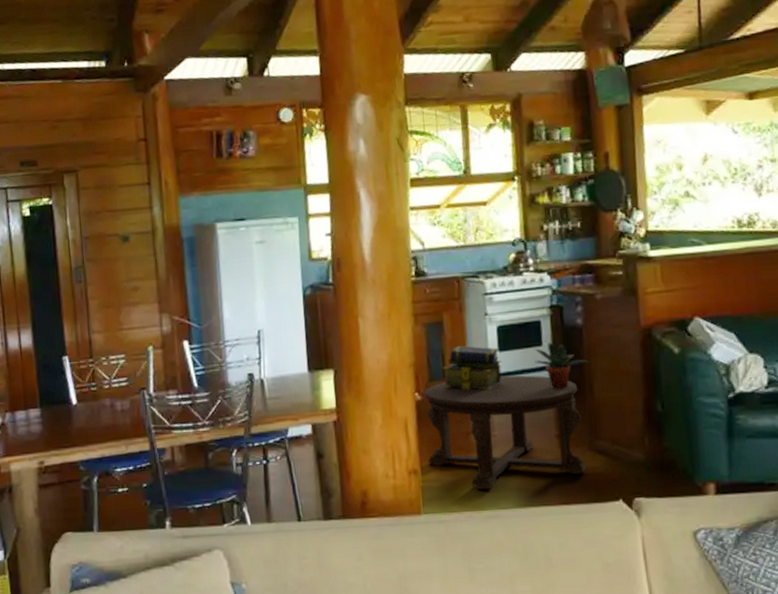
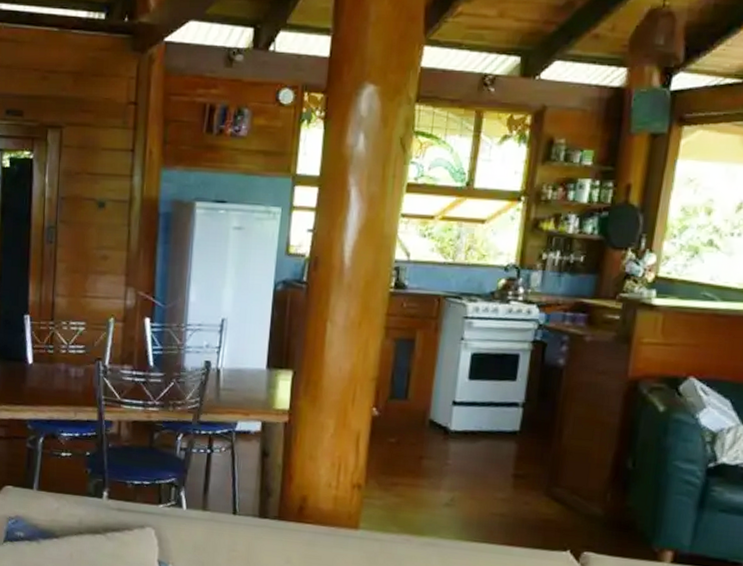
coffee table: present [424,375,586,490] -> none [374,402,545,518]
stack of books: present [443,345,502,390] -> none [403,366,470,417]
potted plant: present [534,342,589,389] -> none [505,378,563,428]

